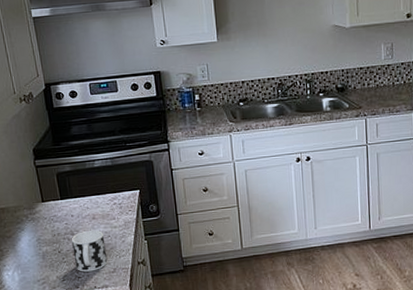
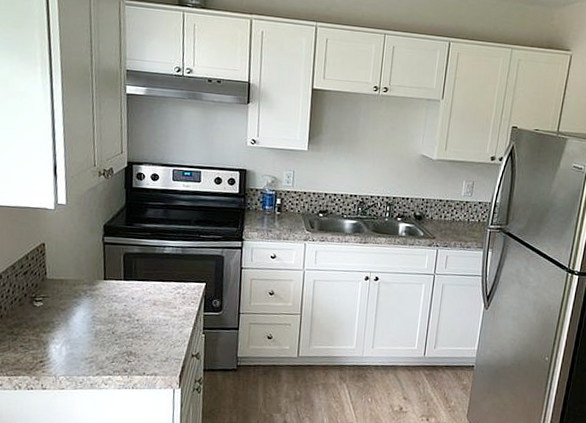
cup: present [71,229,108,272] -> none [127,315,162,358]

